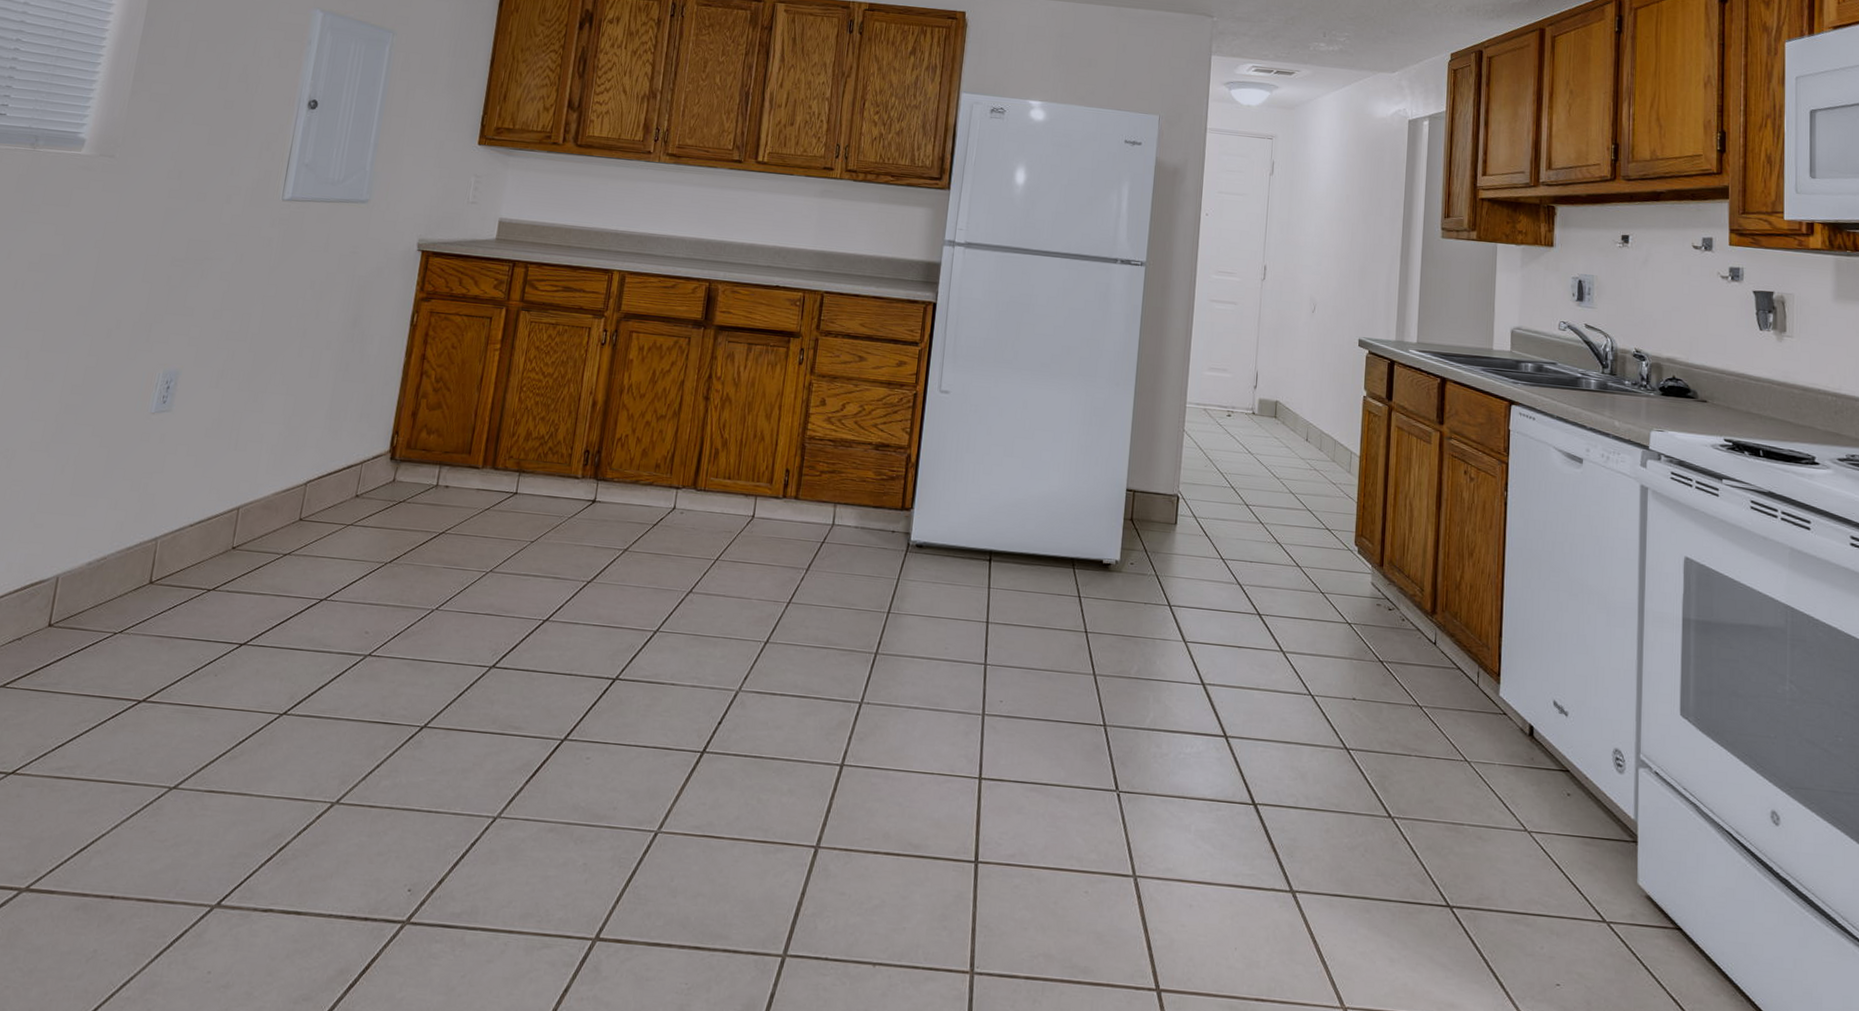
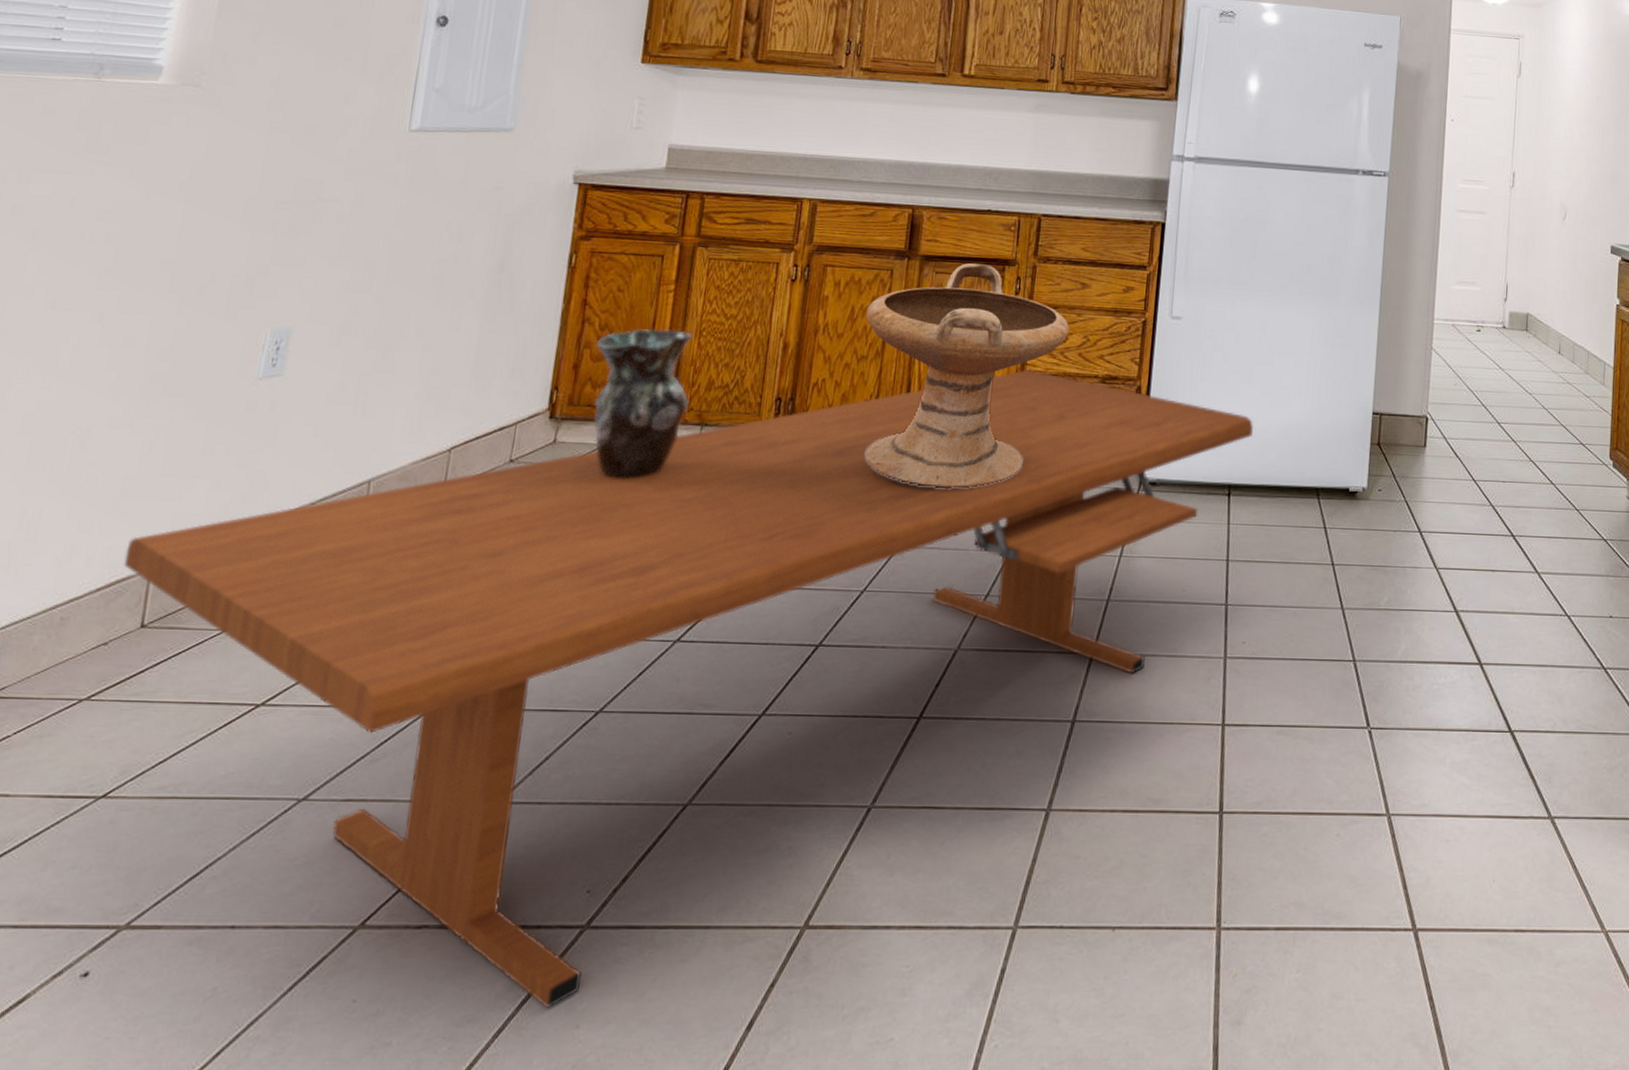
table: none [37,434,1014,995] -> present [123,369,1253,1009]
vase: none [427,383,514,517] -> present [593,328,692,478]
decorative bowl: none [662,334,847,542] -> present [865,263,1069,489]

